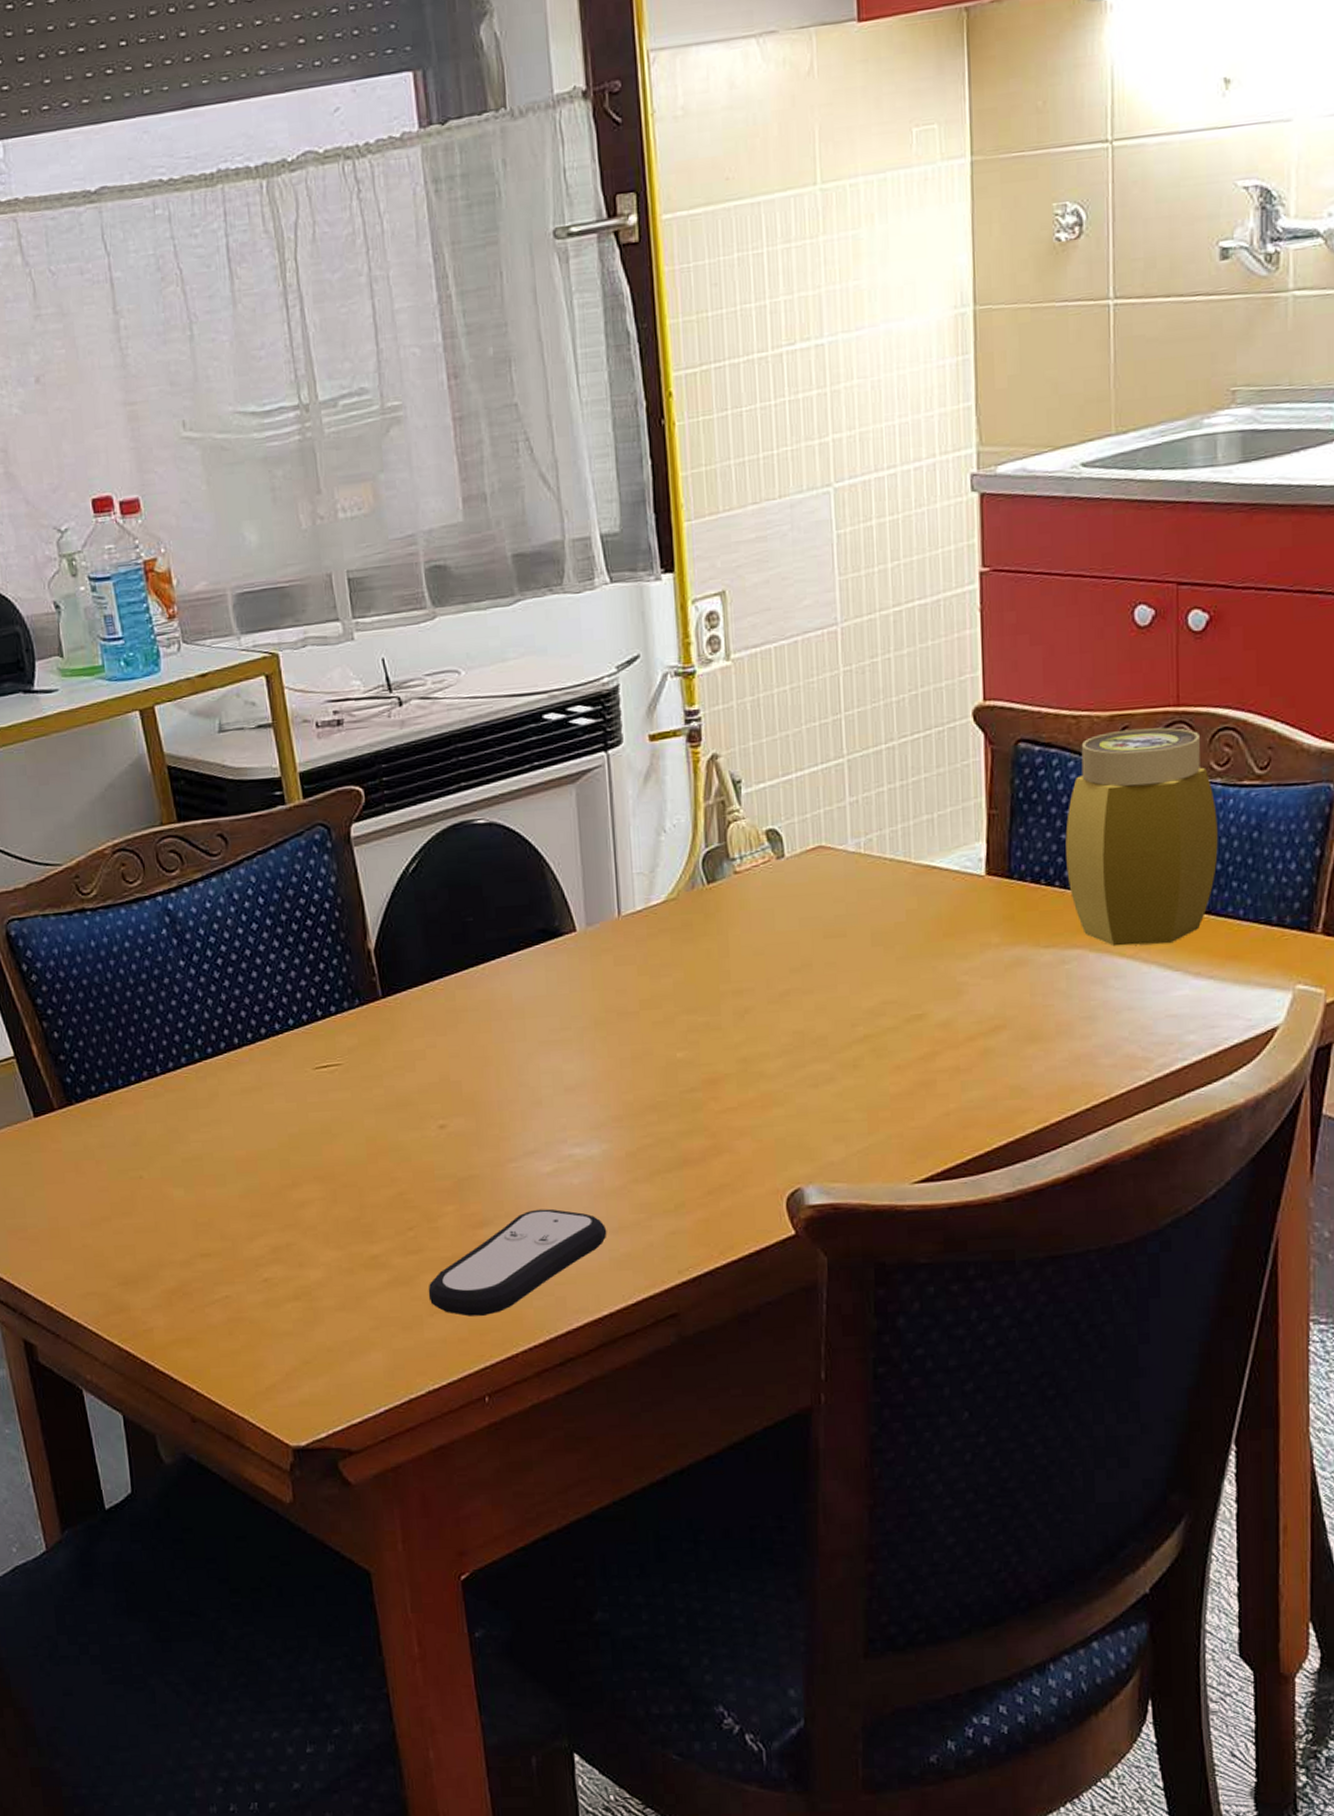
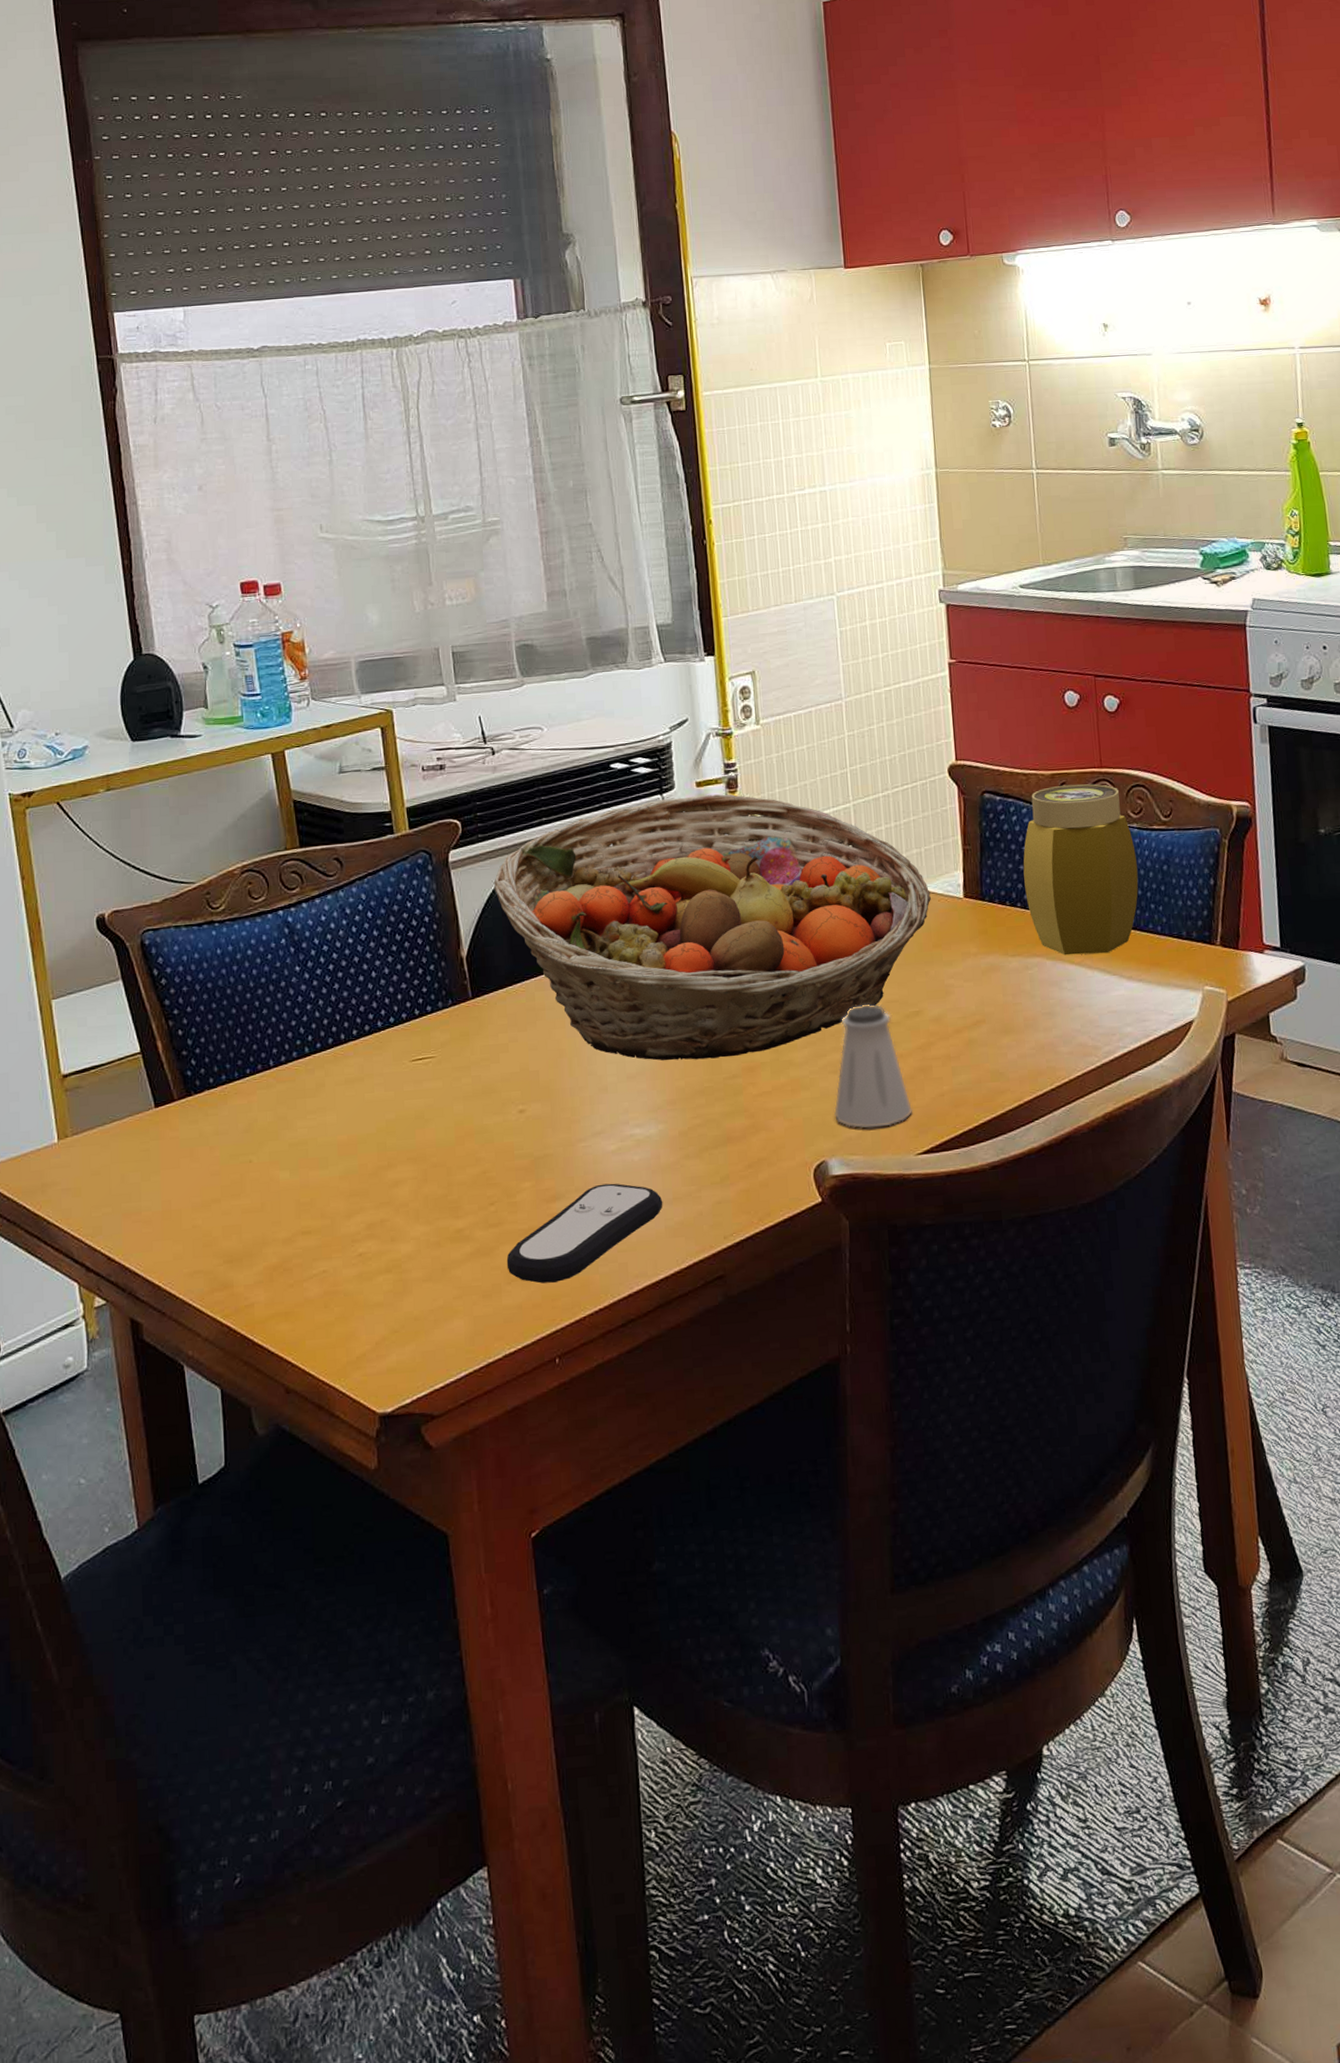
fruit basket: none [405,749,943,1071] -> present [494,794,931,1061]
saltshaker: none [813,1006,911,1152] -> present [834,1004,913,1128]

